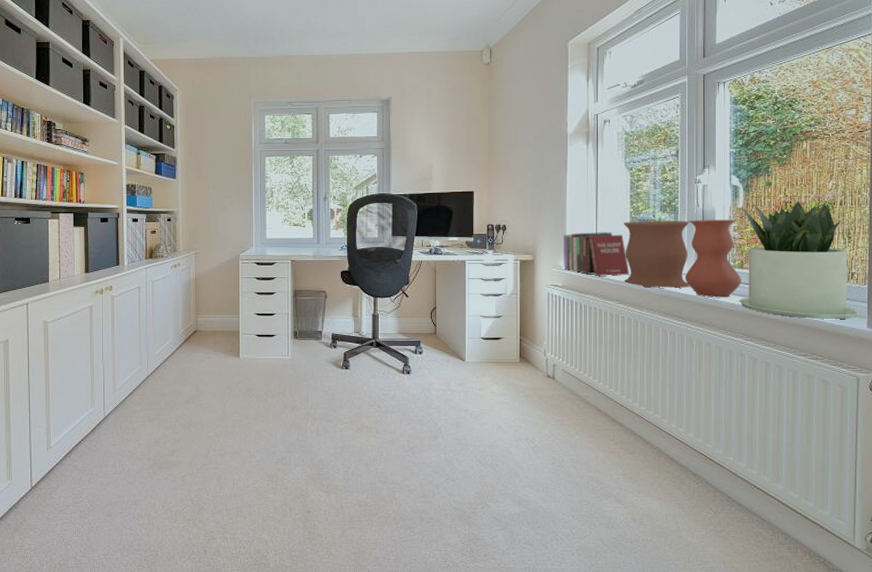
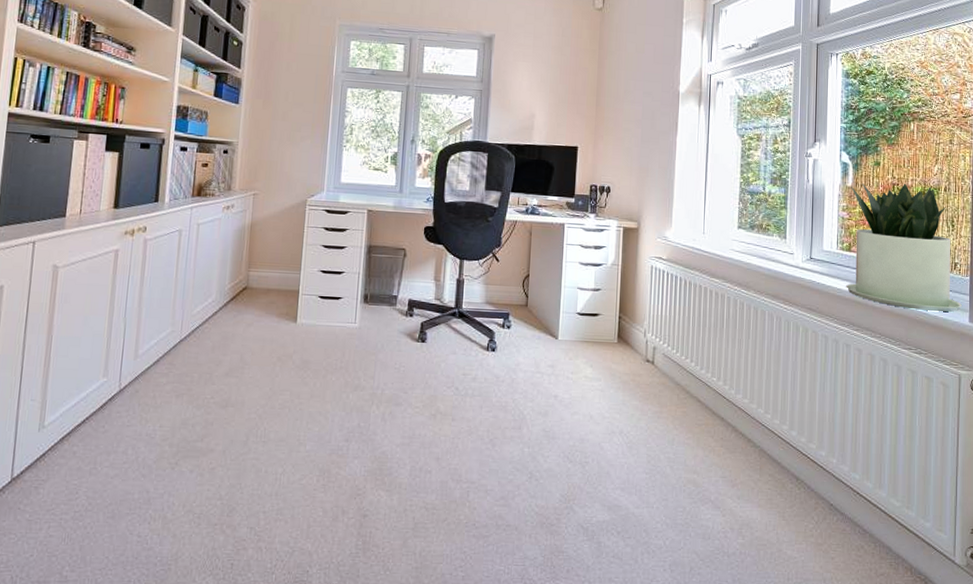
books: present [564,232,630,276] -> none [669,201,737,252]
vase: present [624,221,689,288] -> none [731,192,799,269]
vase: present [685,219,741,298] -> none [793,195,849,282]

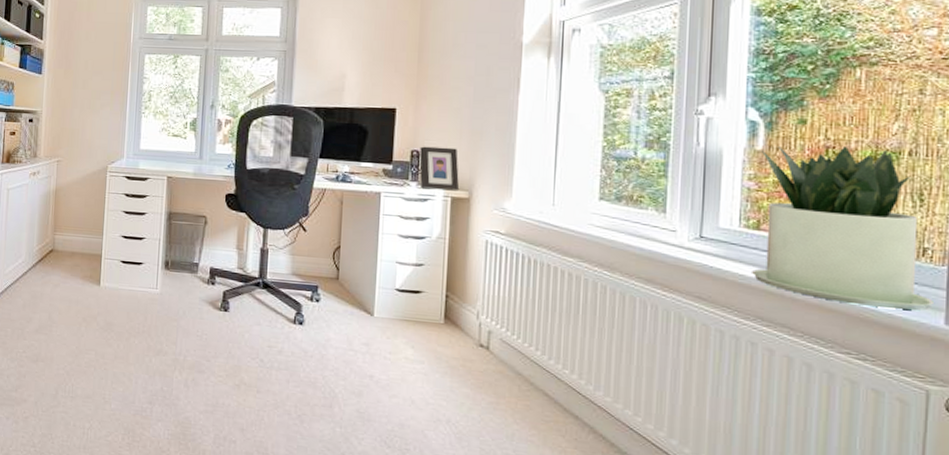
picture frame: none [597,181,630,222] -> present [419,146,459,191]

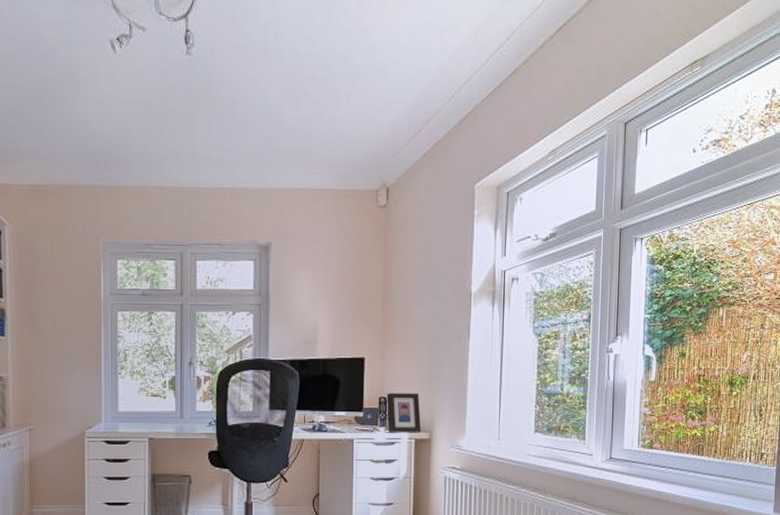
planter: present [750,146,935,310] -> none [646,375,768,504]

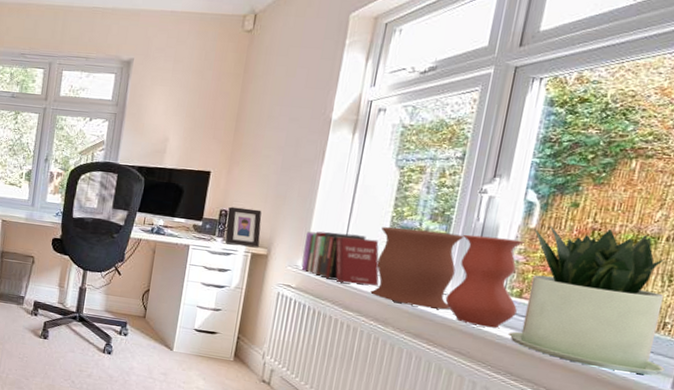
books: none [463,407,534,457] -> present [301,231,379,286]
vase: none [528,395,599,470] -> present [370,226,463,310]
vase: none [592,394,650,481] -> present [445,234,525,329]
planter: none [646,375,768,504] -> present [507,226,666,376]

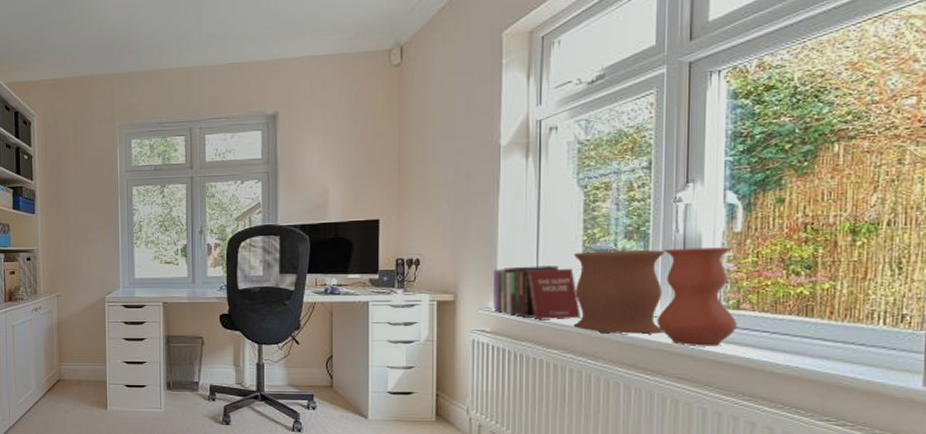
picture frame: present [225,206,262,248] -> none [405,253,444,295]
planter: present [507,226,666,376] -> none [731,221,913,376]

